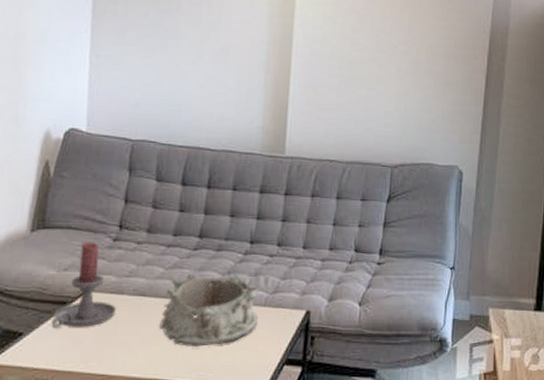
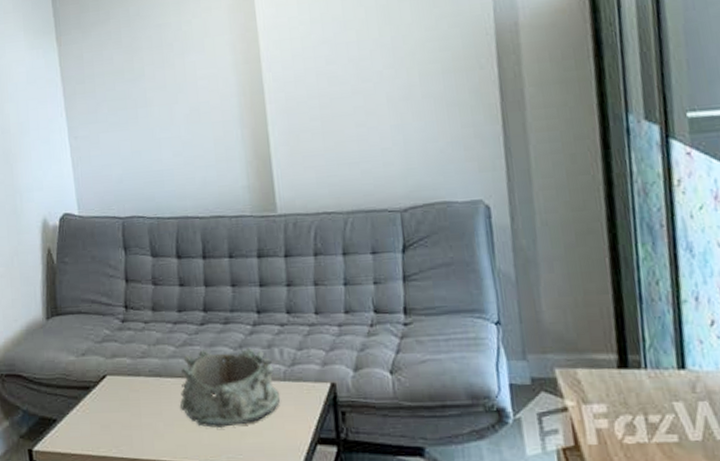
candle holder: present [51,242,117,329] -> none [80,325,137,414]

